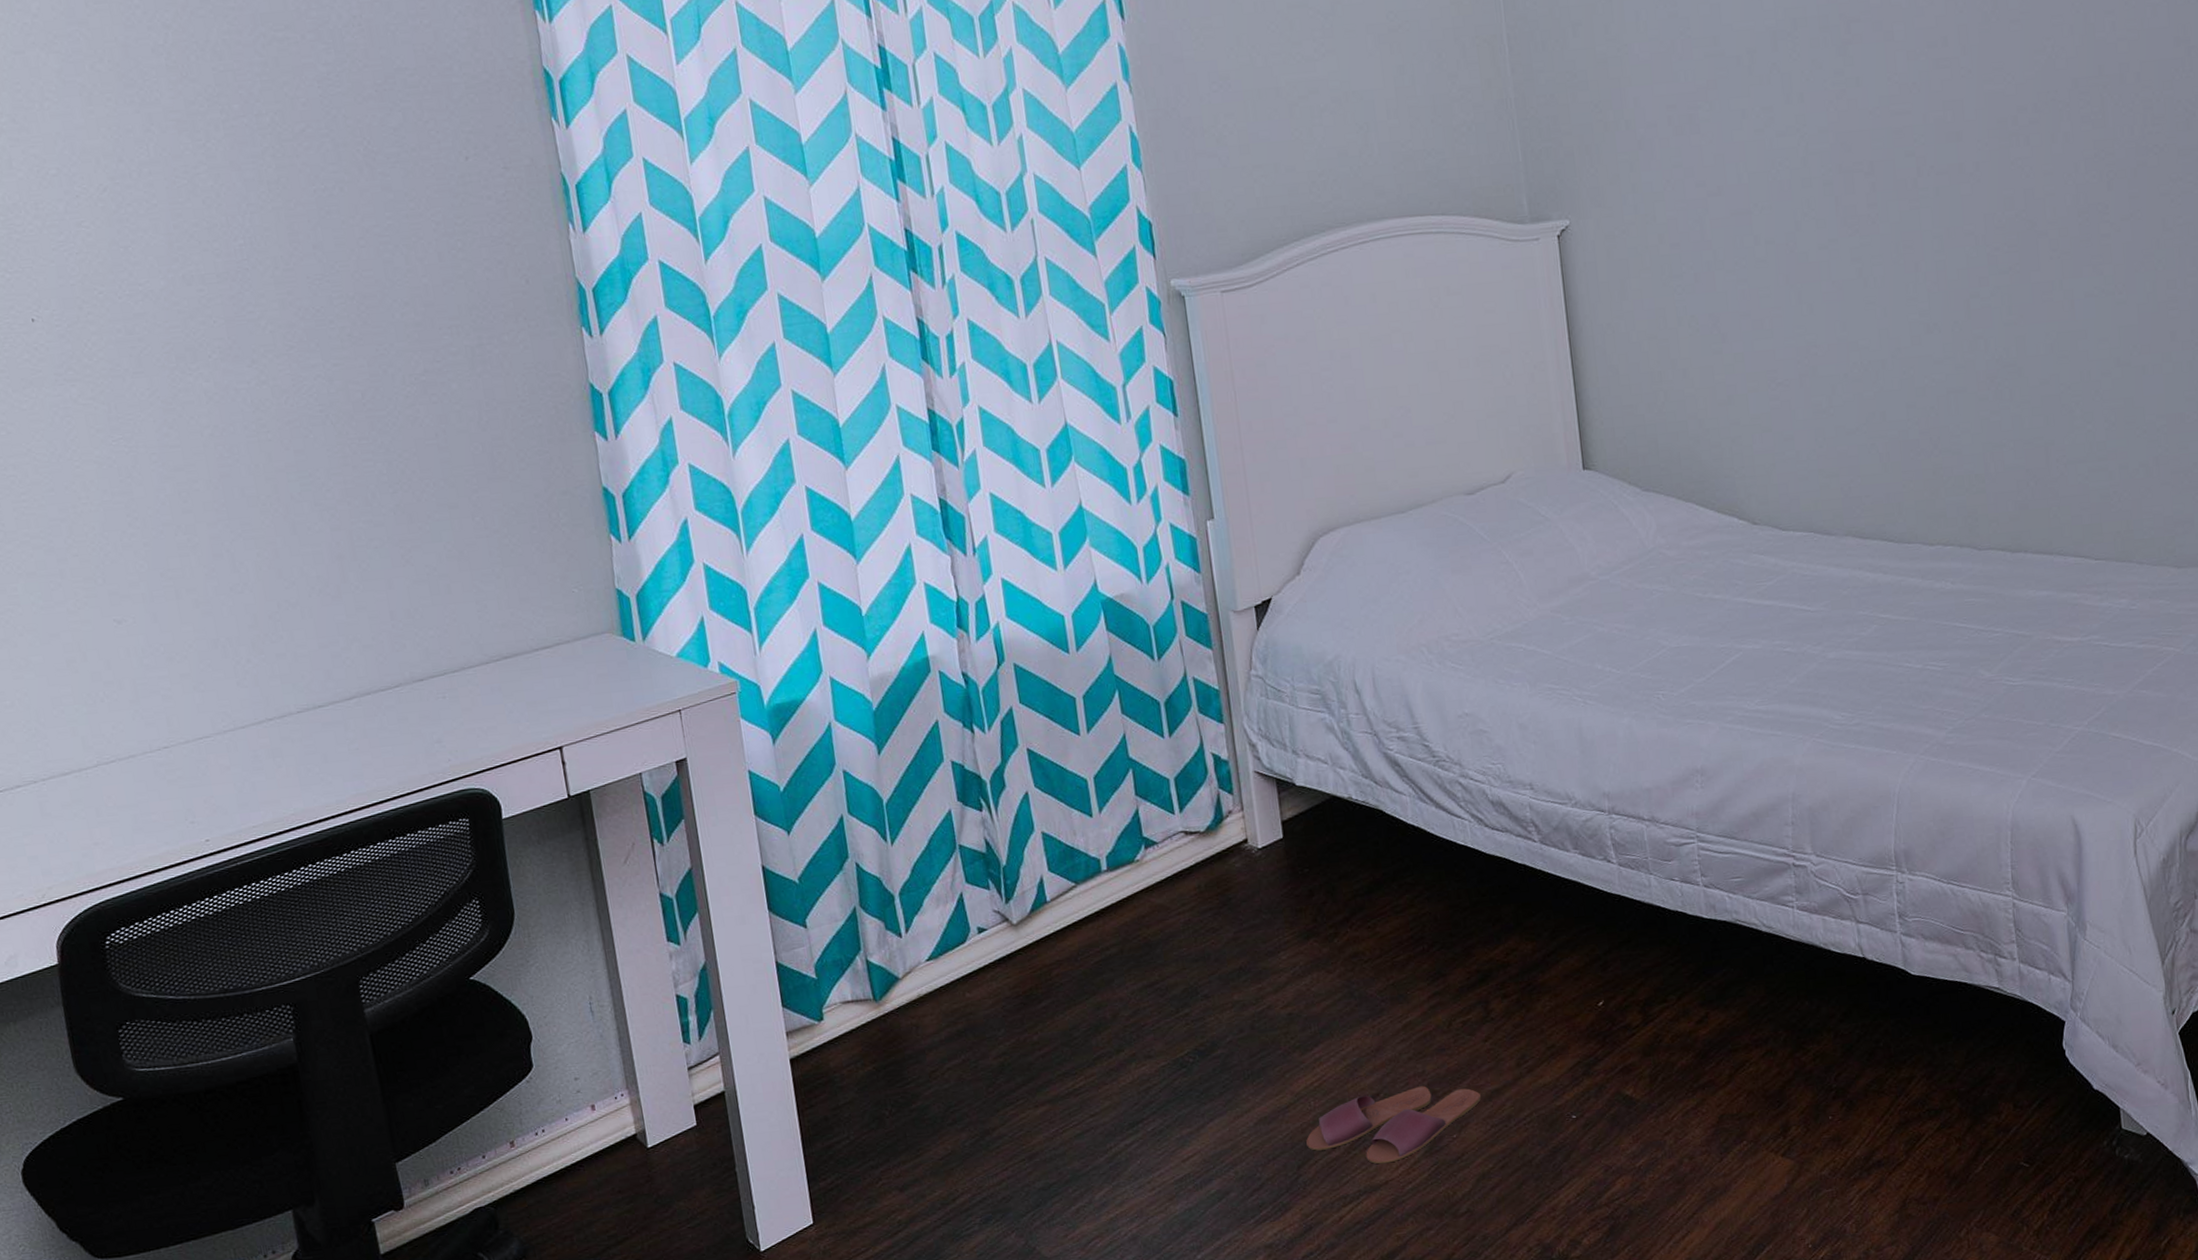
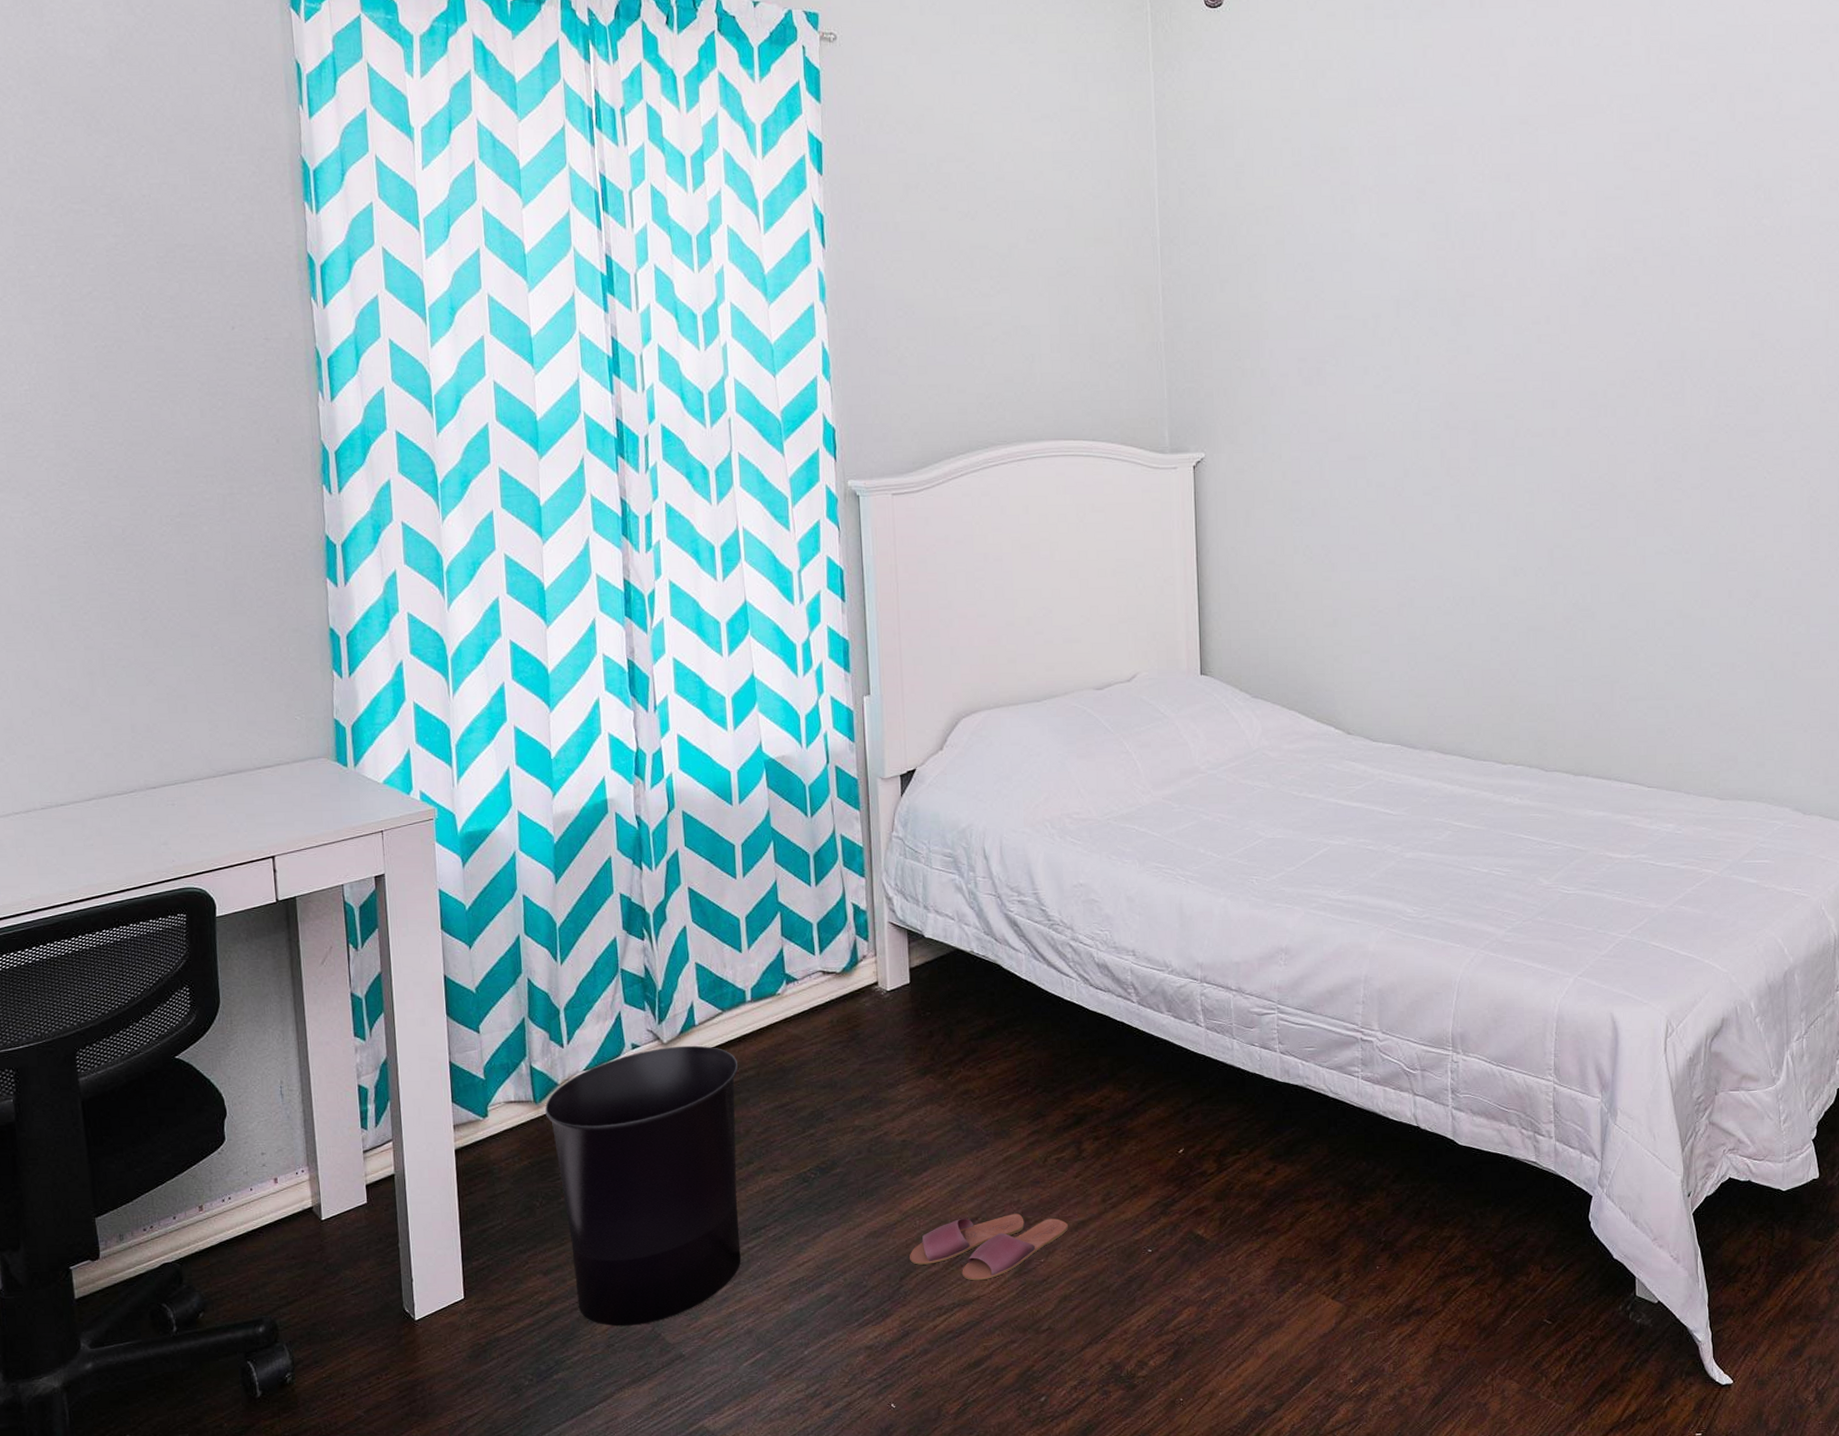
waste bin: none [886,924,1119,1243] -> present [545,1045,741,1327]

